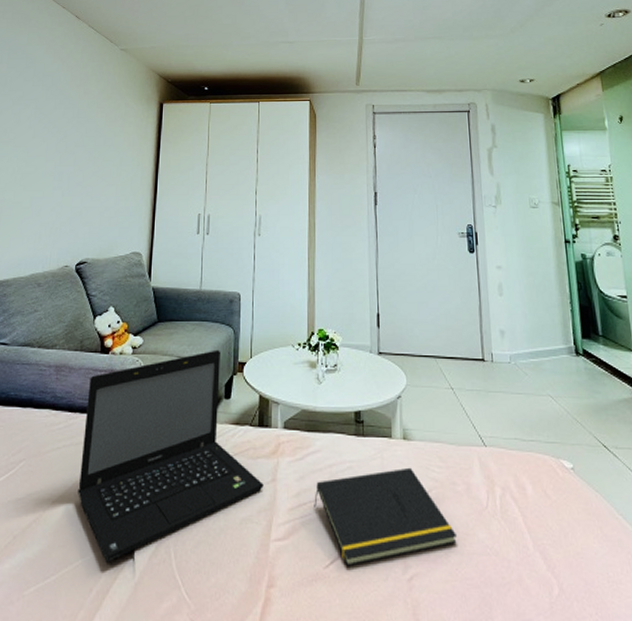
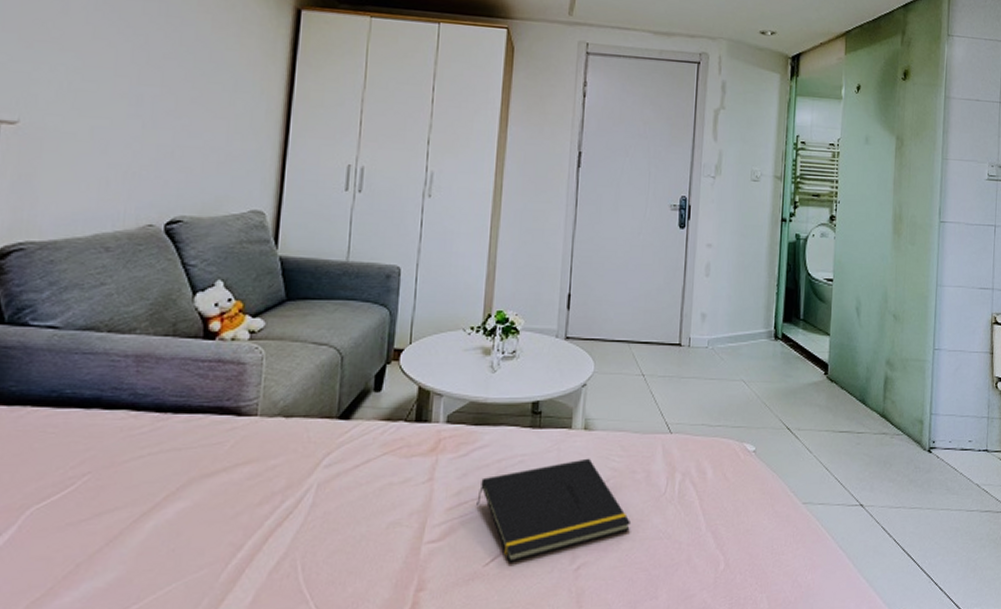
laptop: present [78,349,264,563] -> none [170,334,418,583]

